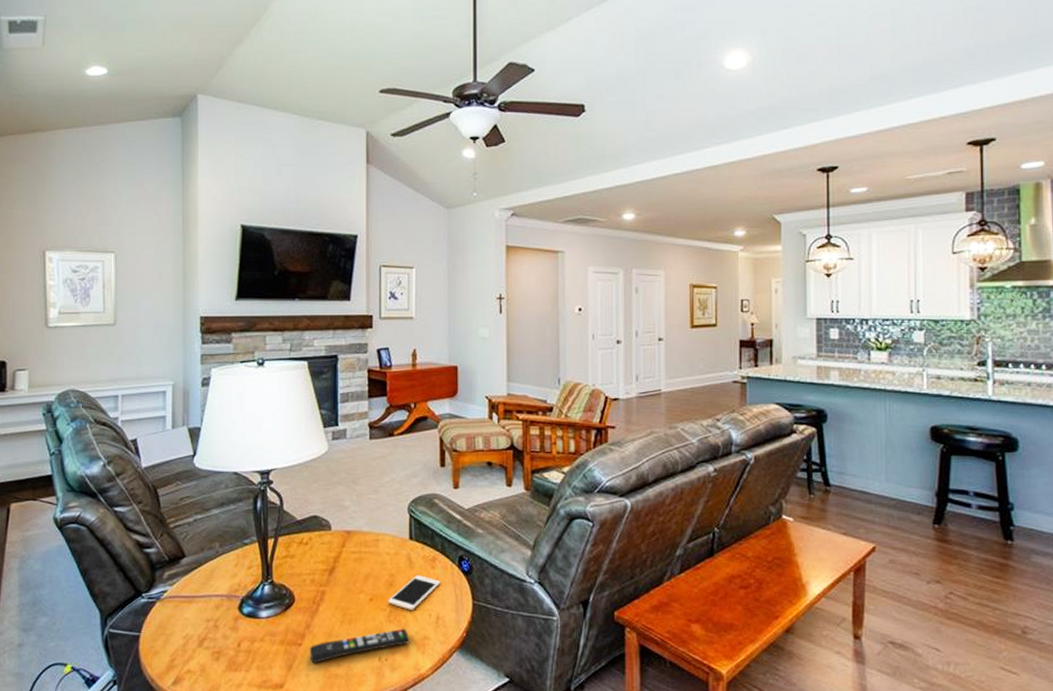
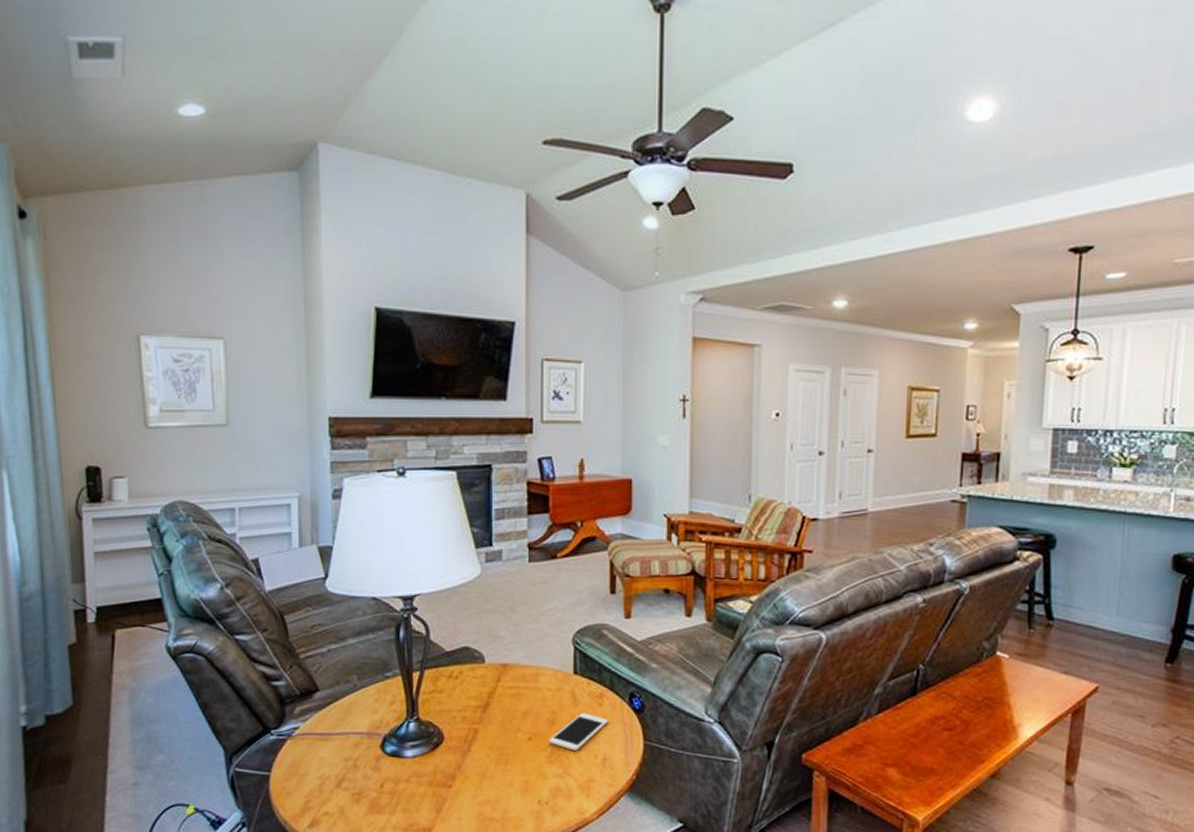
remote control: present [309,628,410,663] -> none [460,770,573,806]

